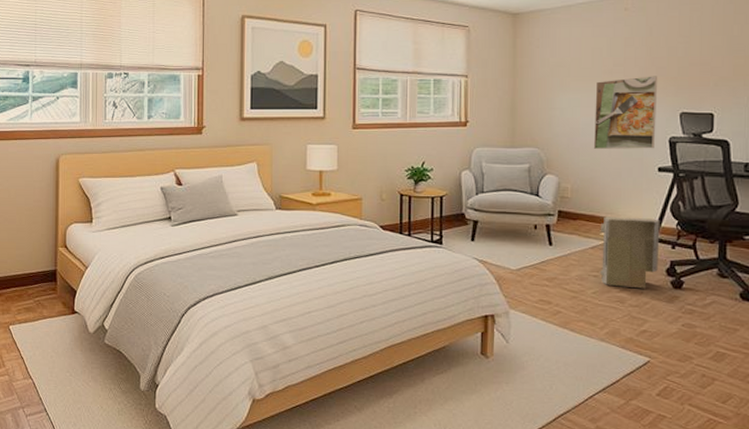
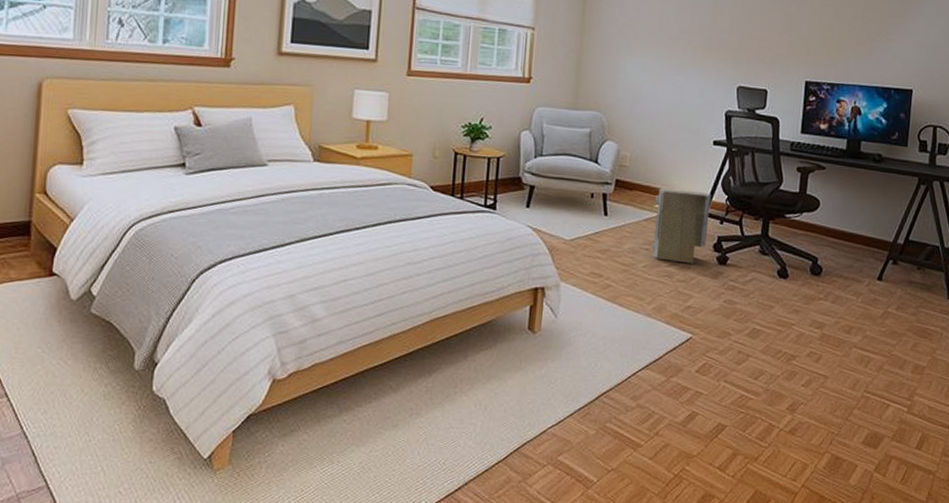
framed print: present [594,76,657,149] -> none [655,46,719,122]

